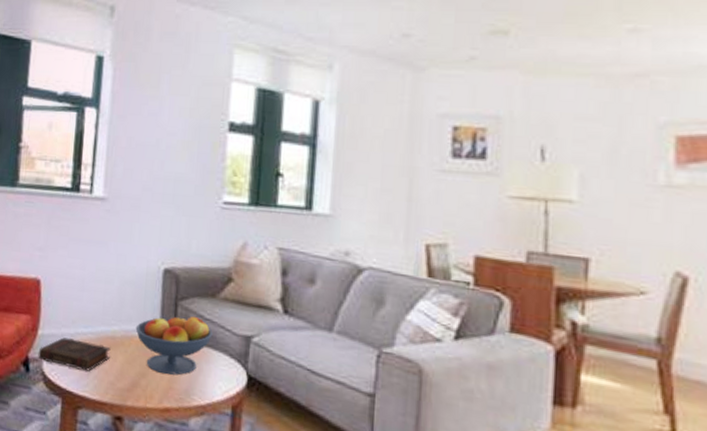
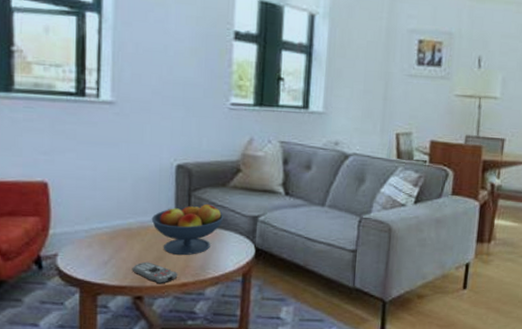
book: present [38,337,111,372] -> none [51,233,127,261]
remote control: none [113,376,161,406] -> present [132,262,178,284]

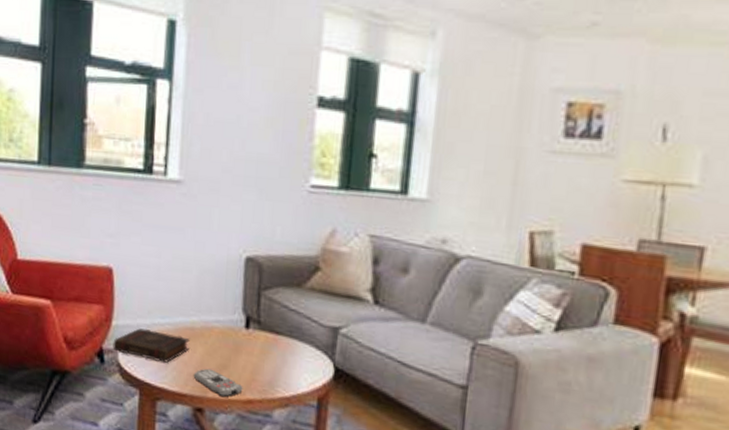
book: none [51,233,127,261] -> present [113,328,190,363]
fruit bowl: present [151,203,224,255] -> none [216,305,298,367]

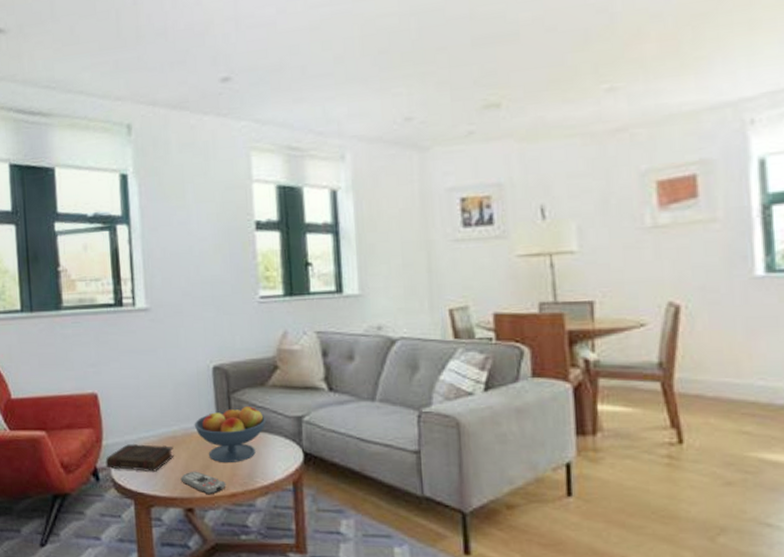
fruit bowl: none [216,305,298,367] -> present [194,405,267,462]

